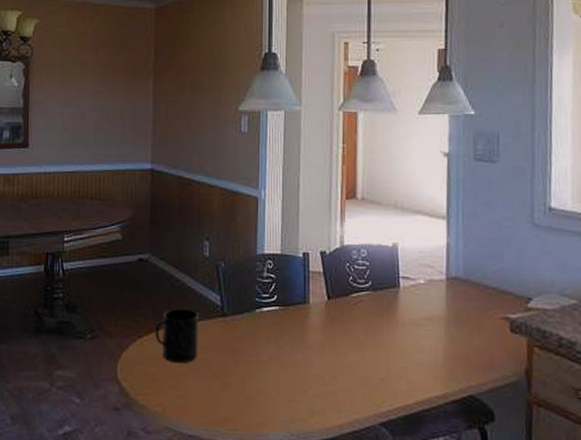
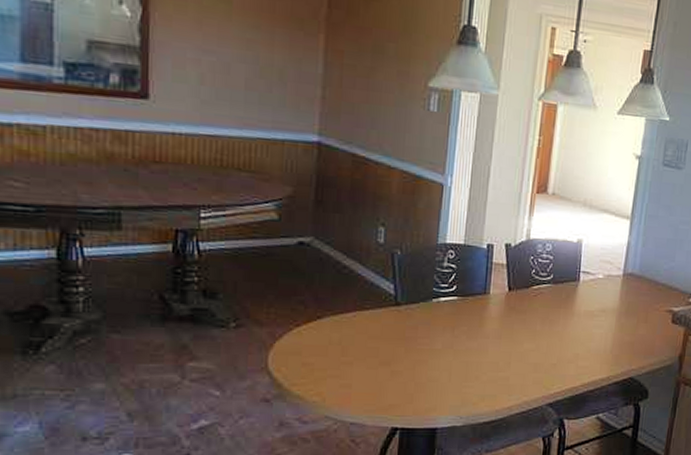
mug: present [154,309,198,364] -> none [315,297,368,353]

